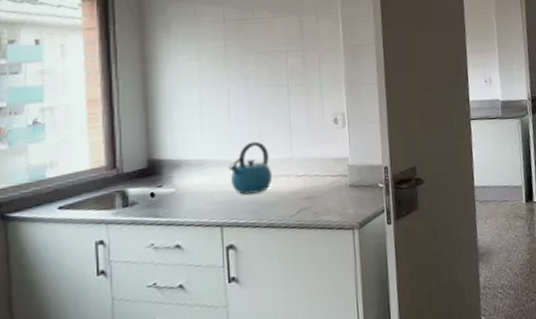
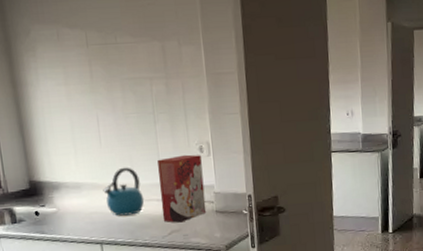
cereal box: none [289,126,340,200] -> present [157,154,207,223]

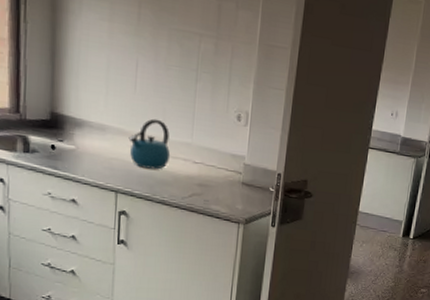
cereal box: present [157,154,207,223] -> none [186,118,238,187]

